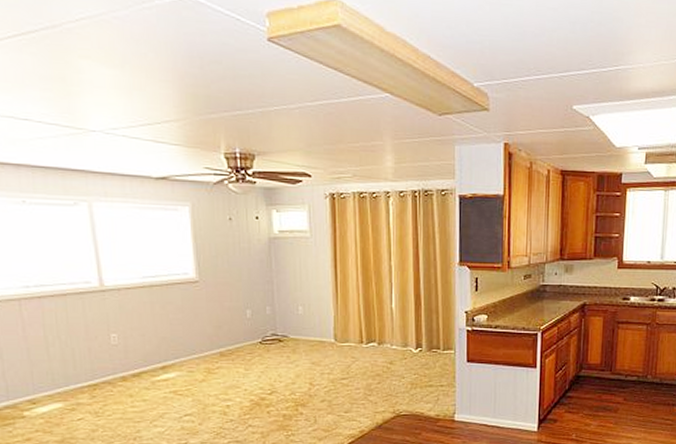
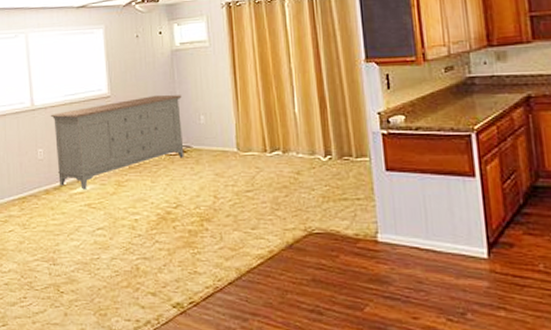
sideboard: none [125,283,280,377] -> present [50,95,184,190]

